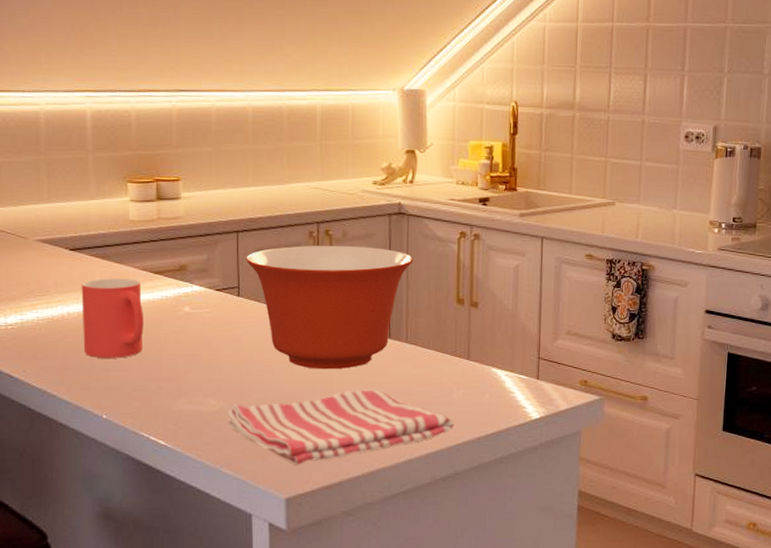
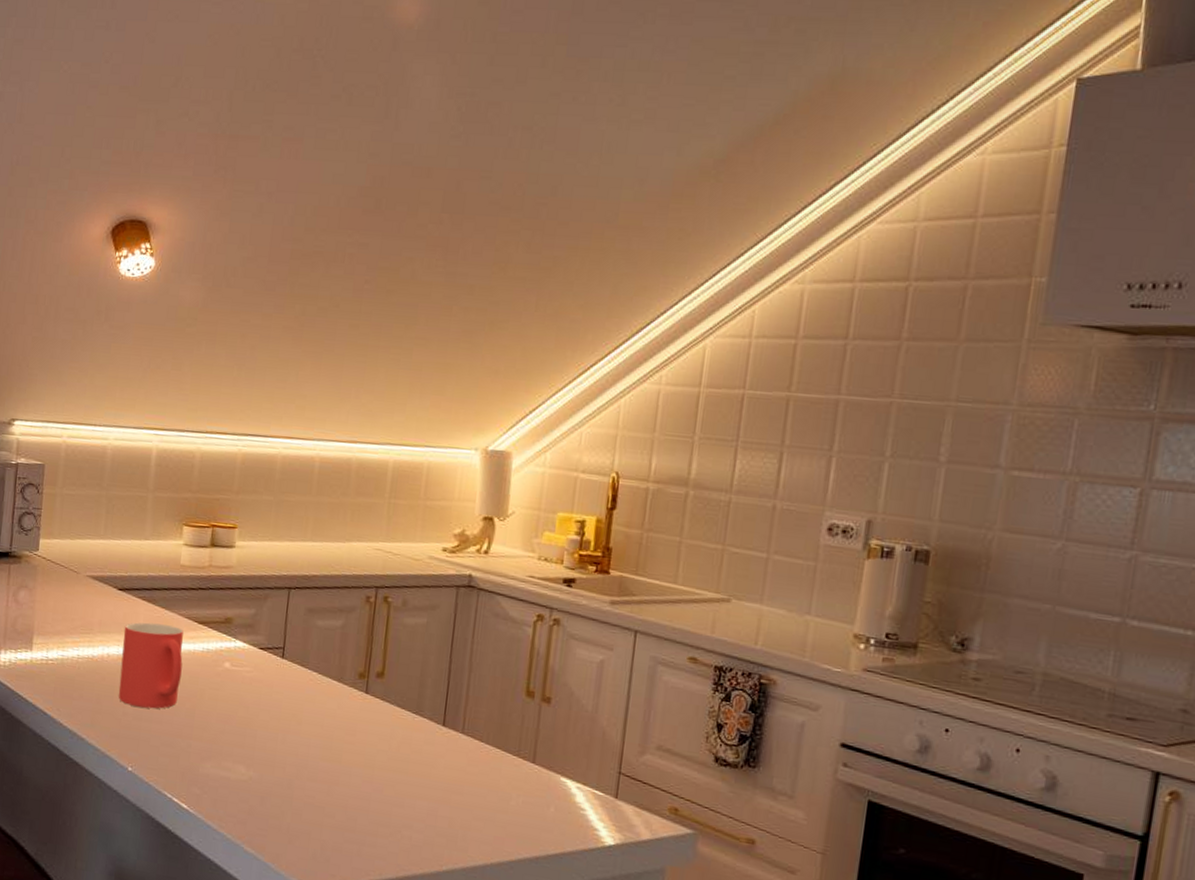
dish towel: present [227,390,455,465] -> none [255,776,510,855]
mixing bowl: present [246,245,413,370] -> none [295,610,480,754]

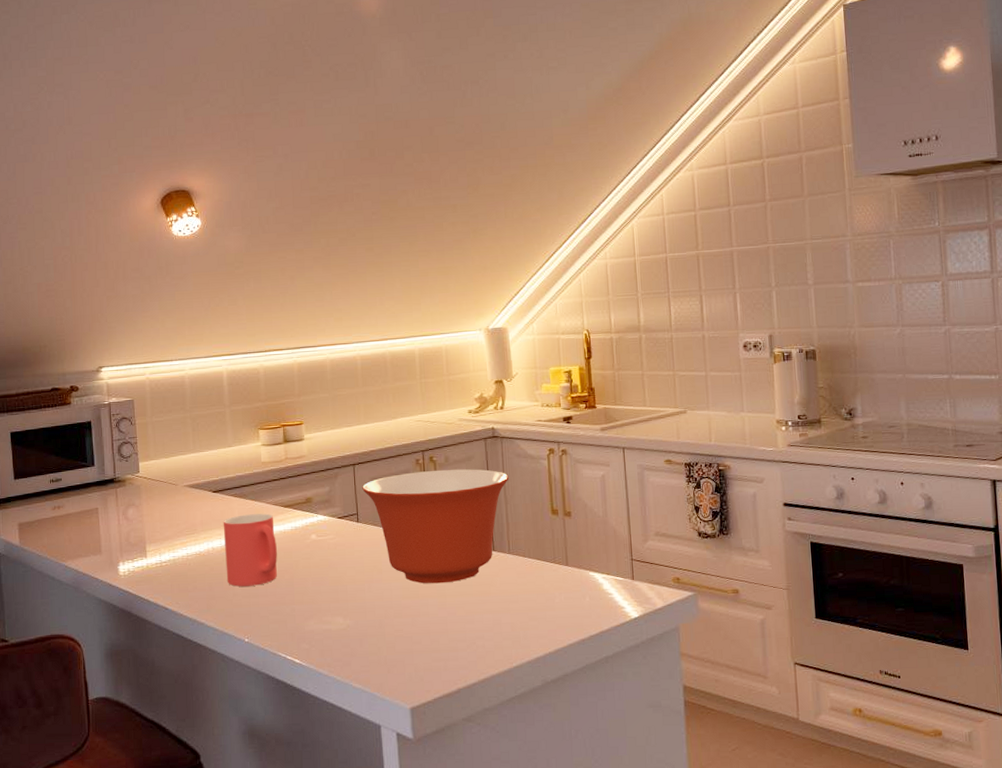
mixing bowl: none [295,610,480,754] -> present [362,469,509,584]

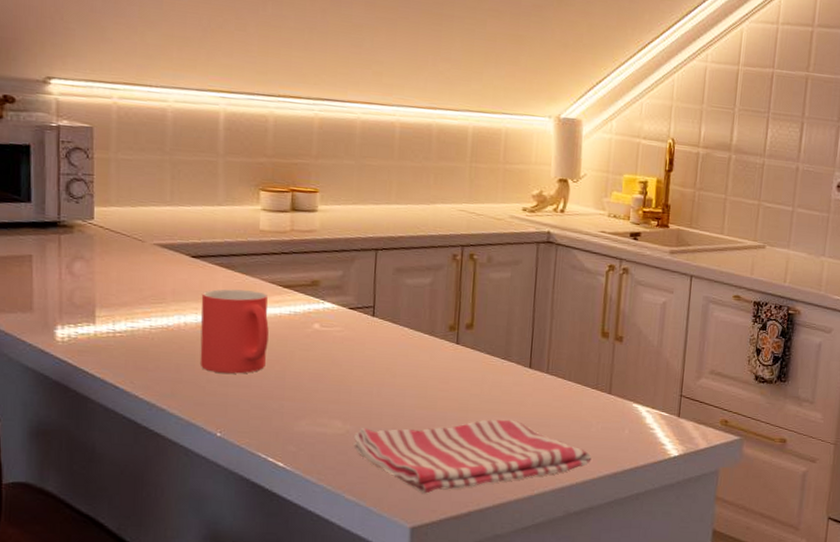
dish towel: none [353,599,560,676] -> present [353,419,592,494]
mixing bowl: present [362,469,509,584] -> none [383,268,559,397]

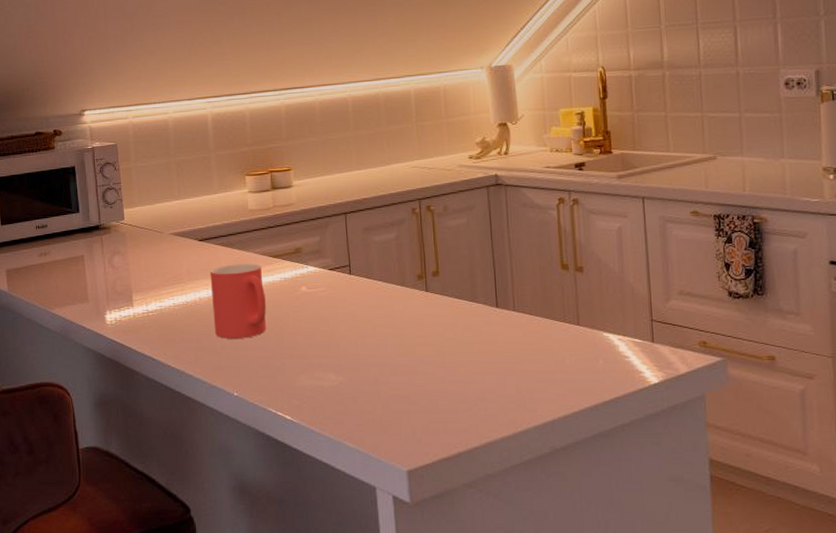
dish towel: present [353,419,592,494] -> none [346,359,570,437]

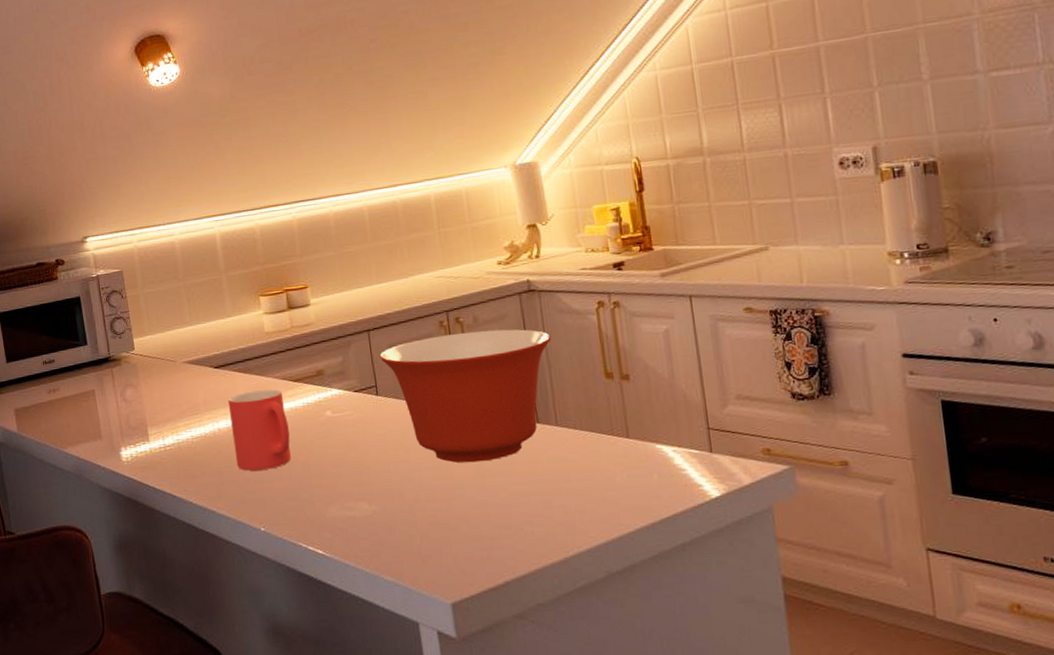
mixing bowl: none [355,219,514,341] -> present [379,329,551,463]

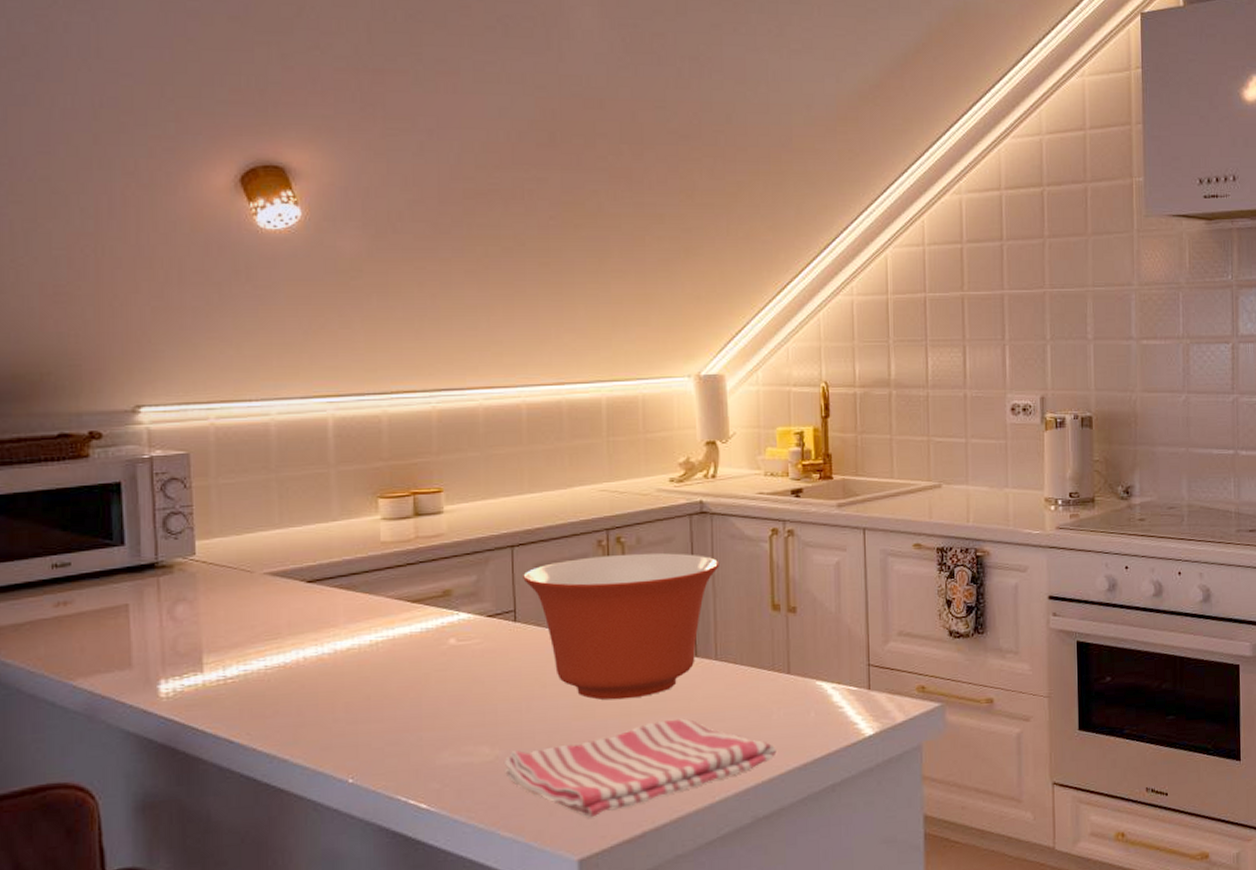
mug: present [227,389,291,471] -> none [320,611,399,710]
dish towel: none [380,479,624,567] -> present [503,718,777,818]

